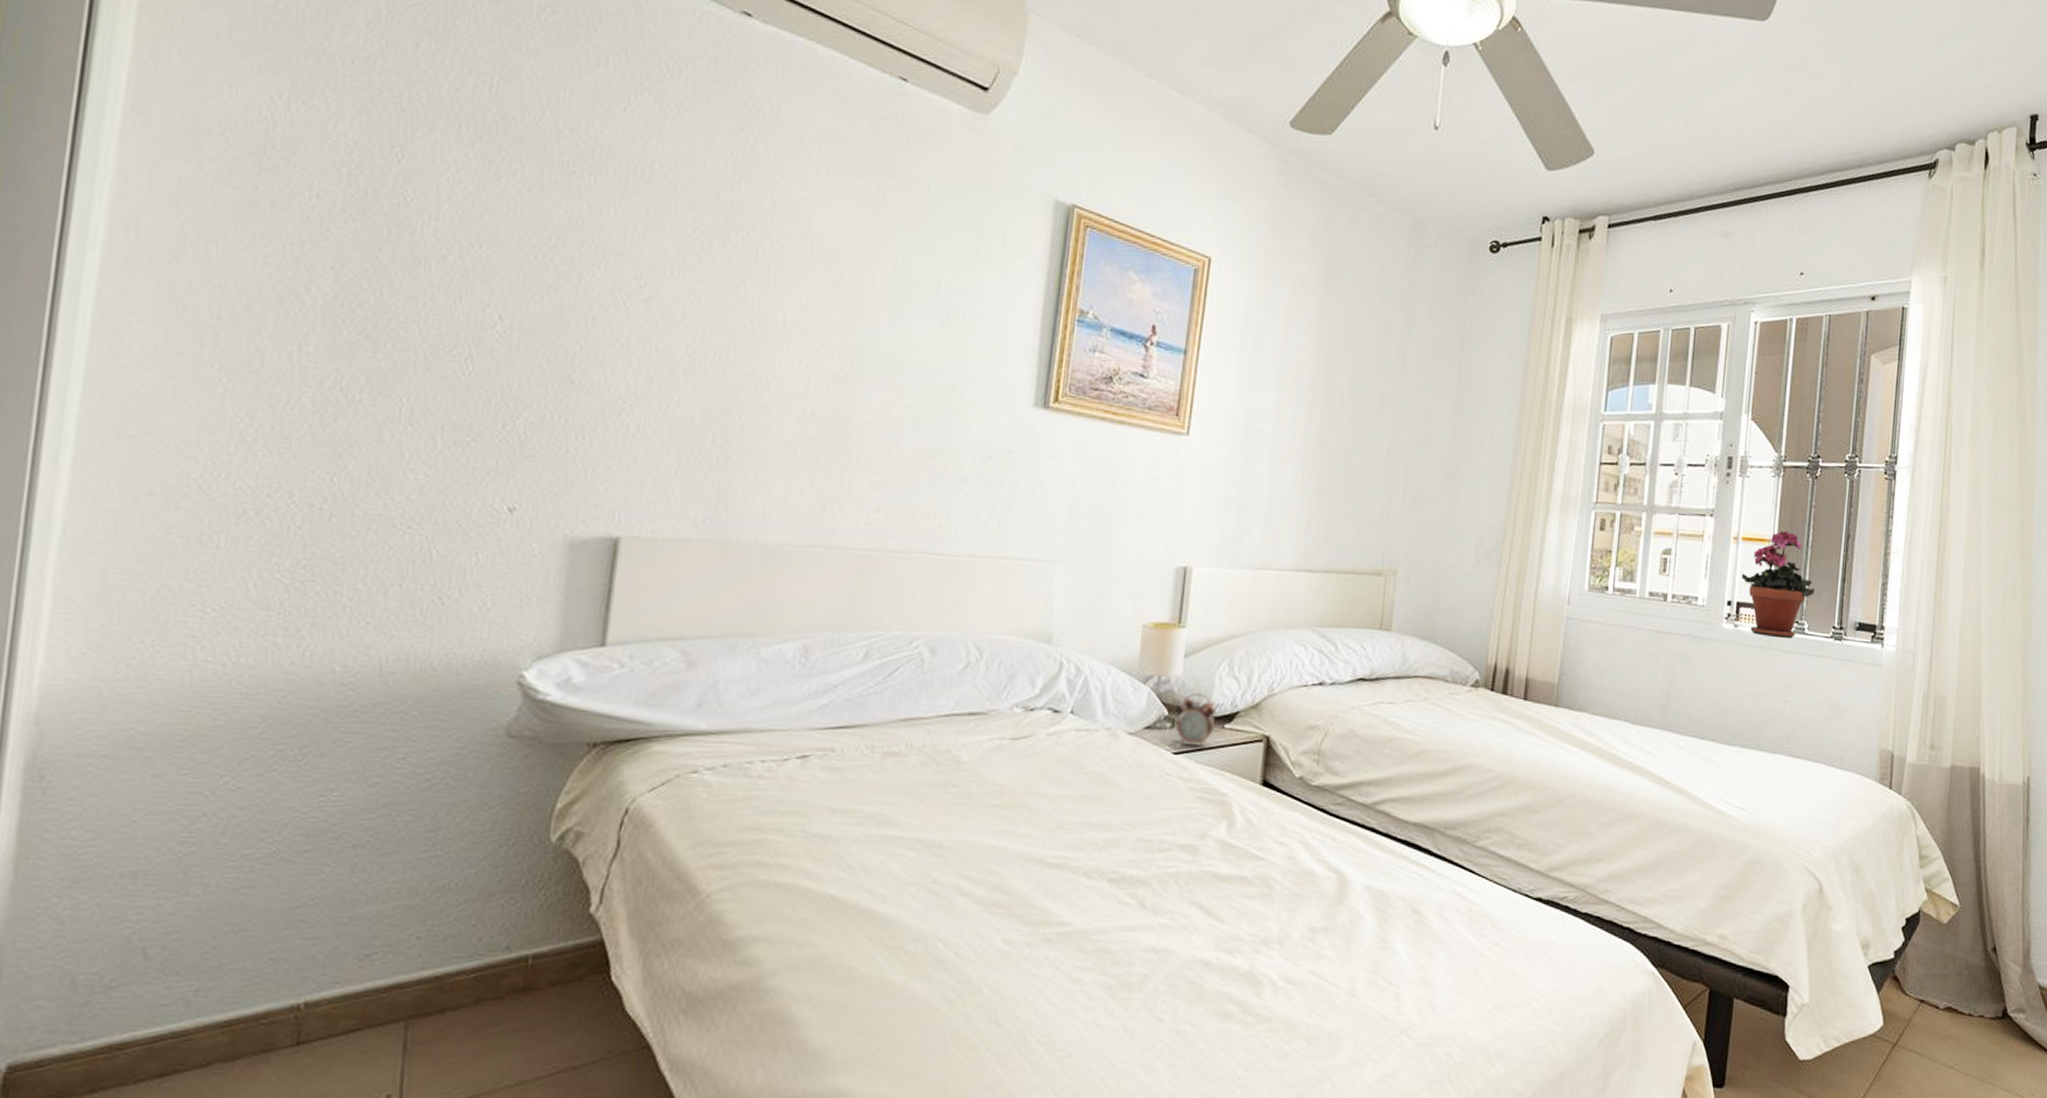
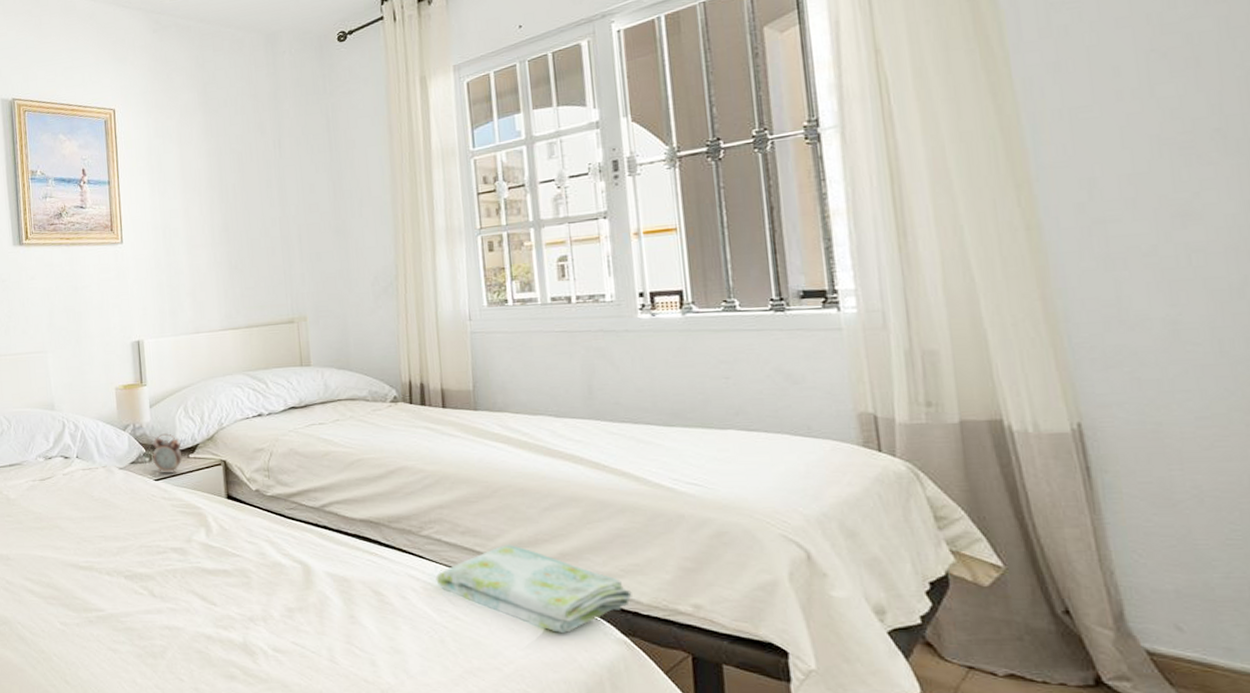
towel: none [1482,862,1668,963] -> present [435,545,632,633]
potted plant: present [1741,530,1814,640] -> none [649,215,740,320]

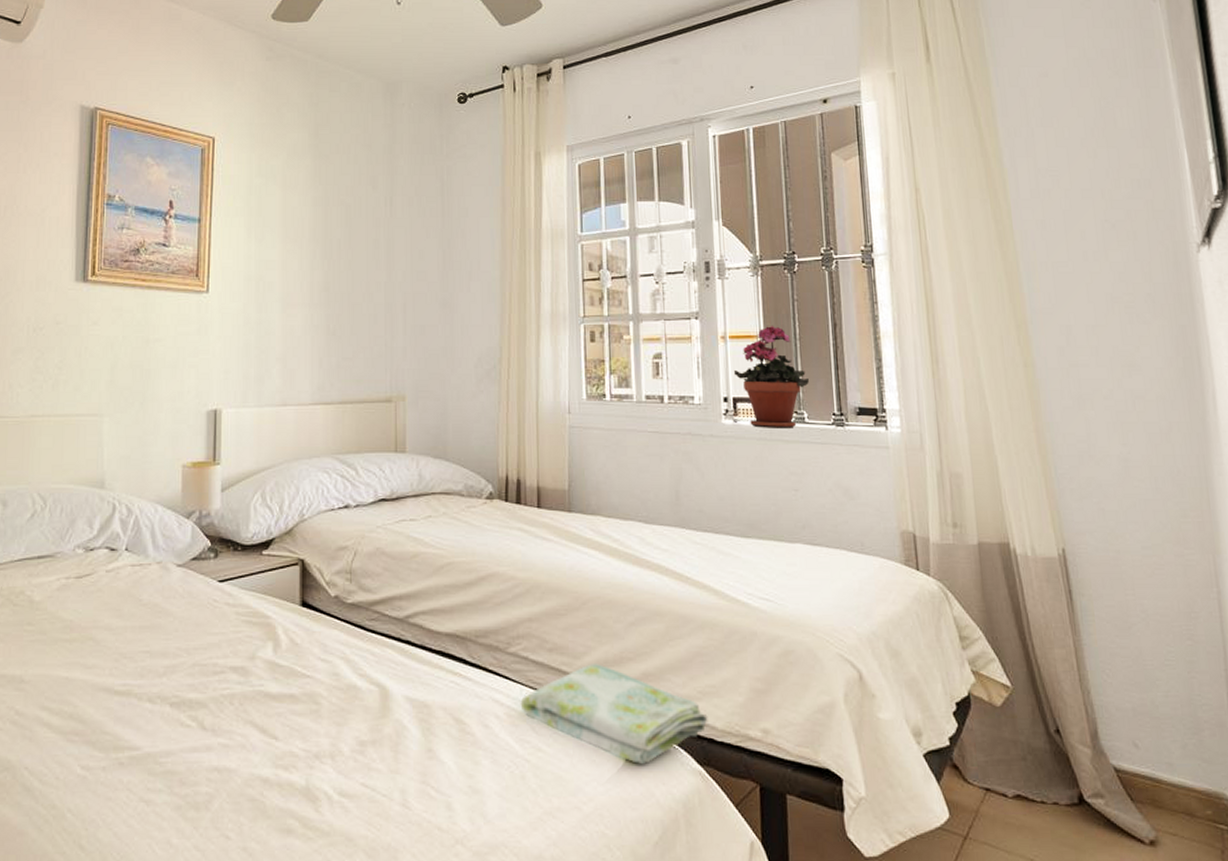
alarm clock: present [152,433,183,474] -> none [219,524,254,574]
potted plant: none [649,215,740,320] -> present [733,325,809,430]

